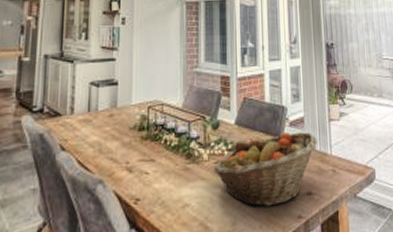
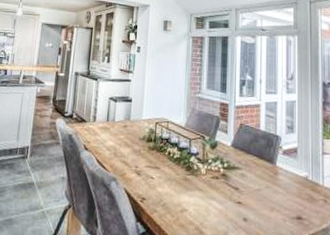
fruit basket: present [214,131,318,207] -> none [210,158,310,224]

